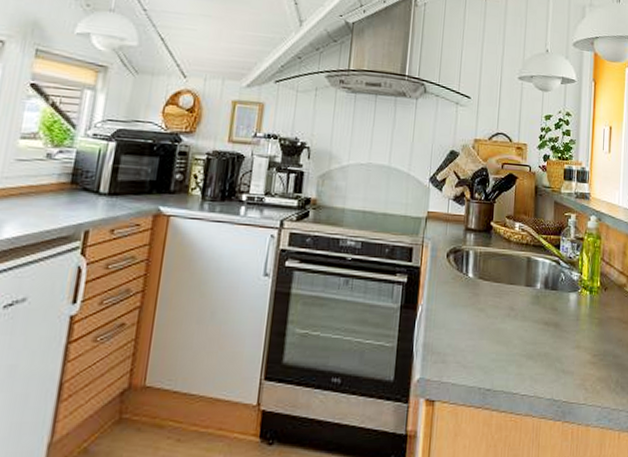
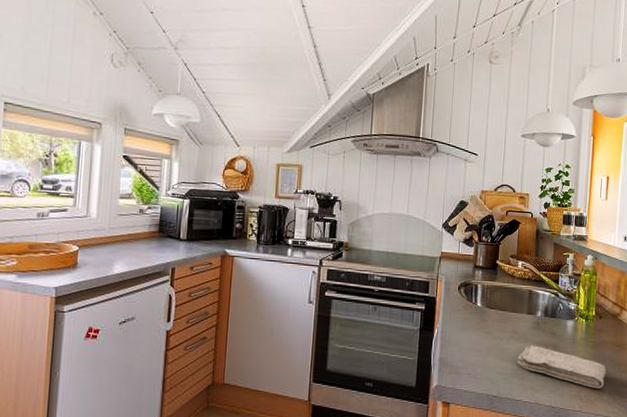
washcloth: none [514,324,614,375] -> present [517,345,607,388]

